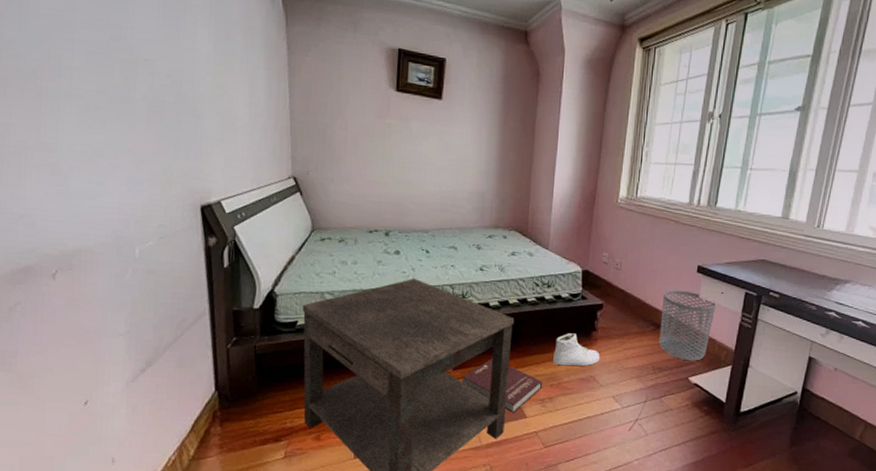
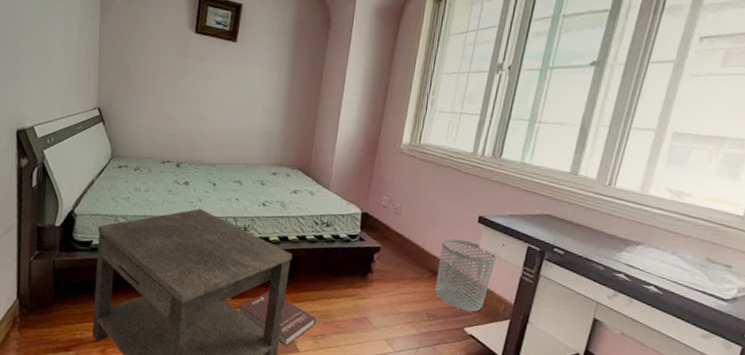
sneaker: present [553,333,600,366] -> none [328,272,375,307]

